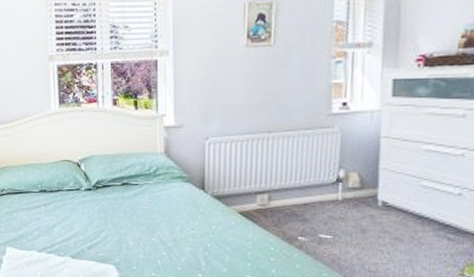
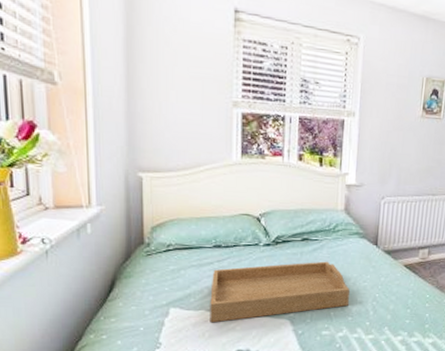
serving tray: none [39,206,176,264] -> present [210,261,350,323]

